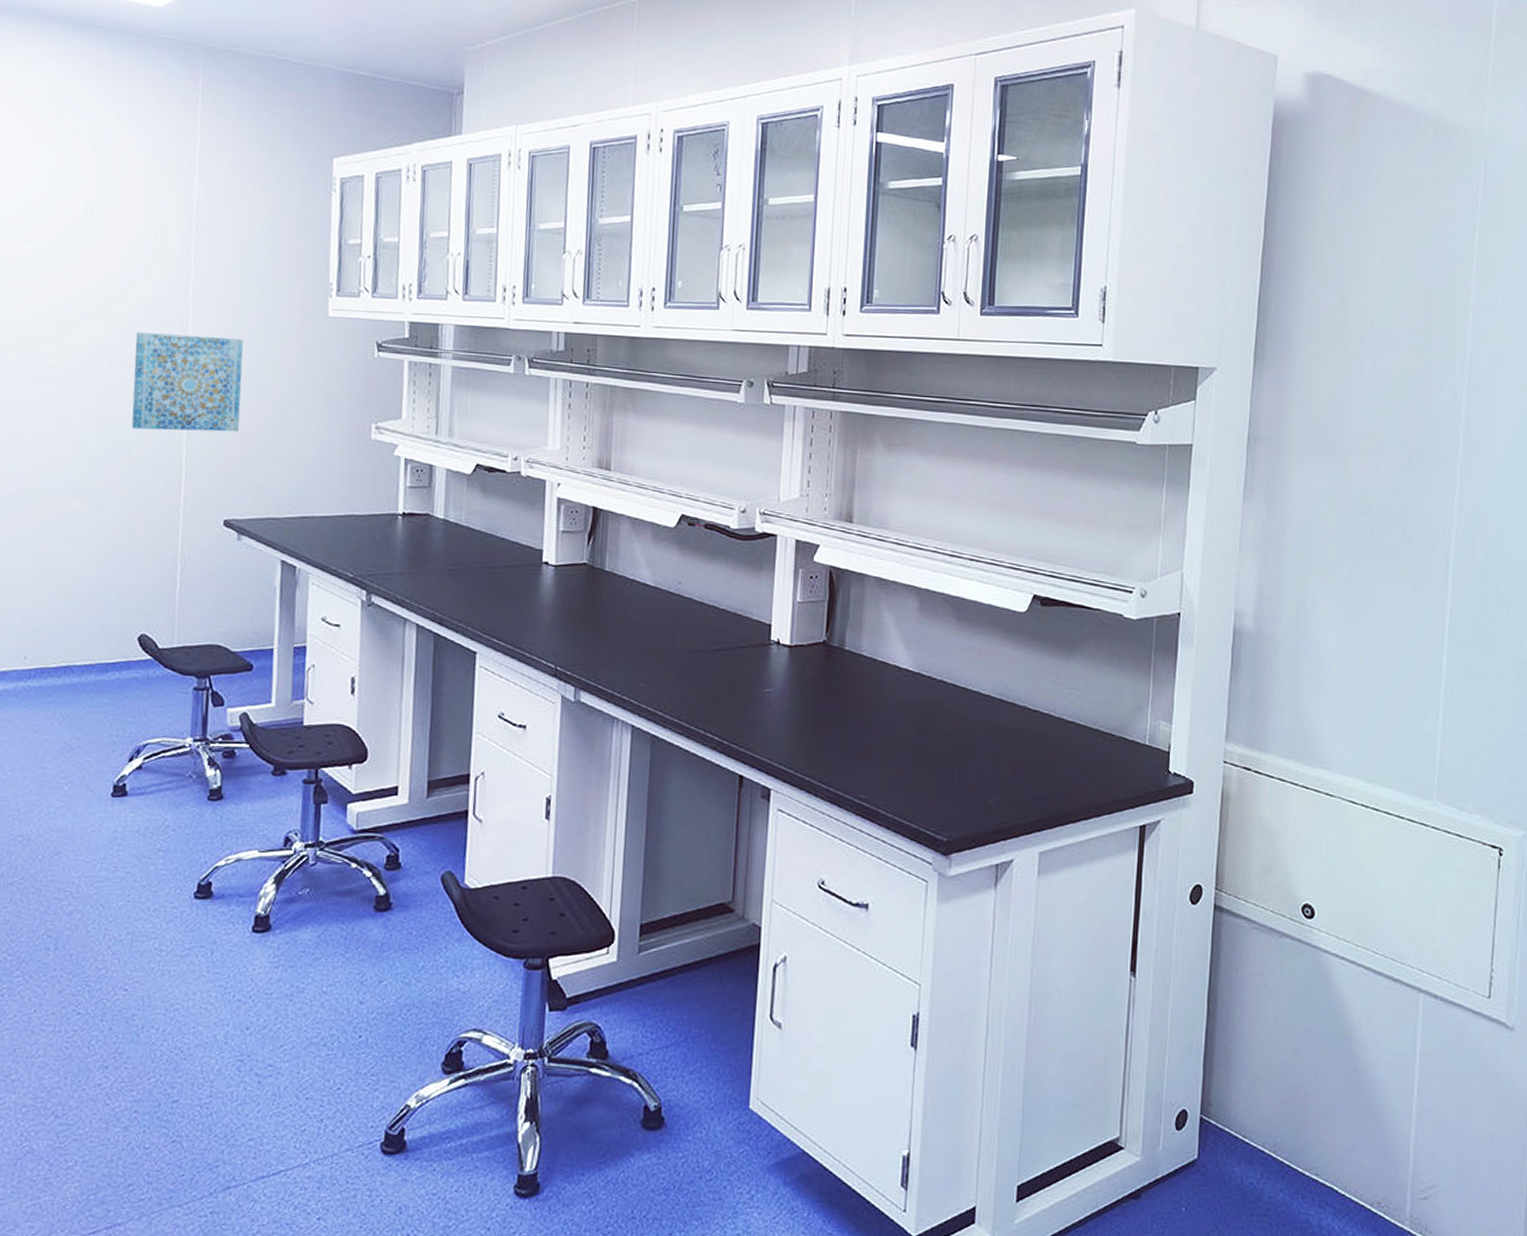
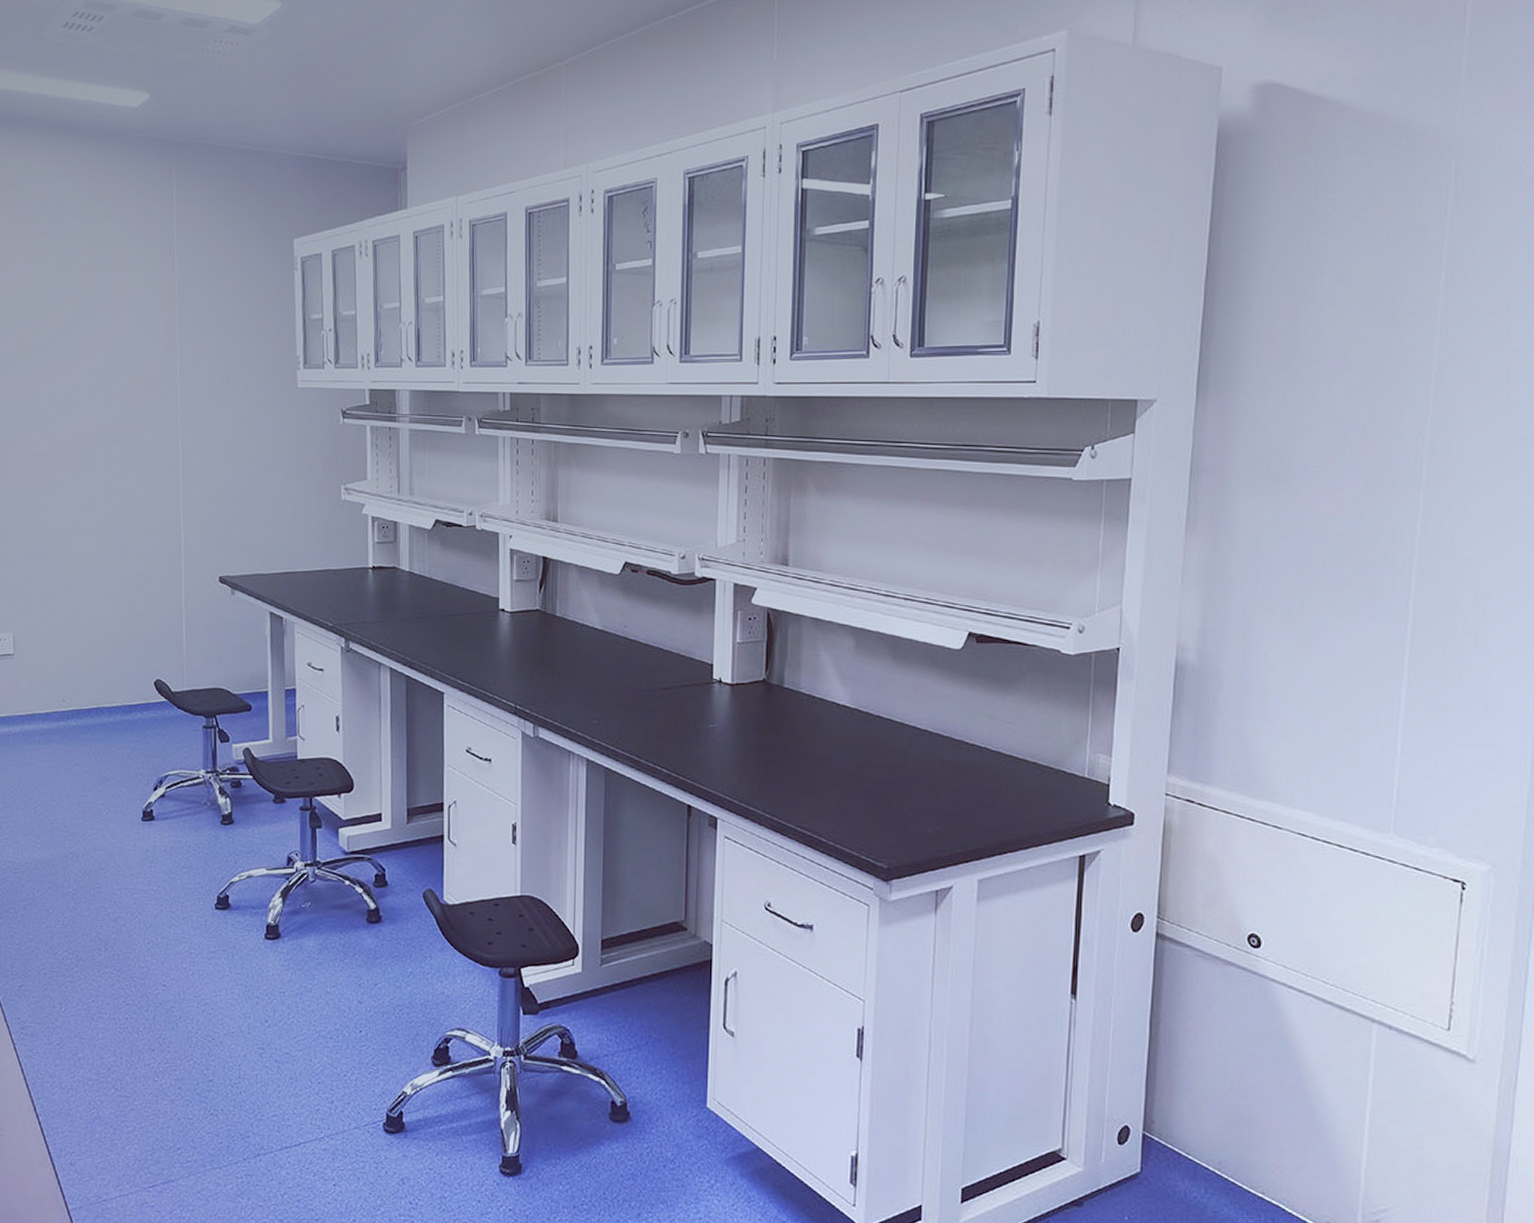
wall art: present [131,332,244,432] -> none [134,410,227,498]

